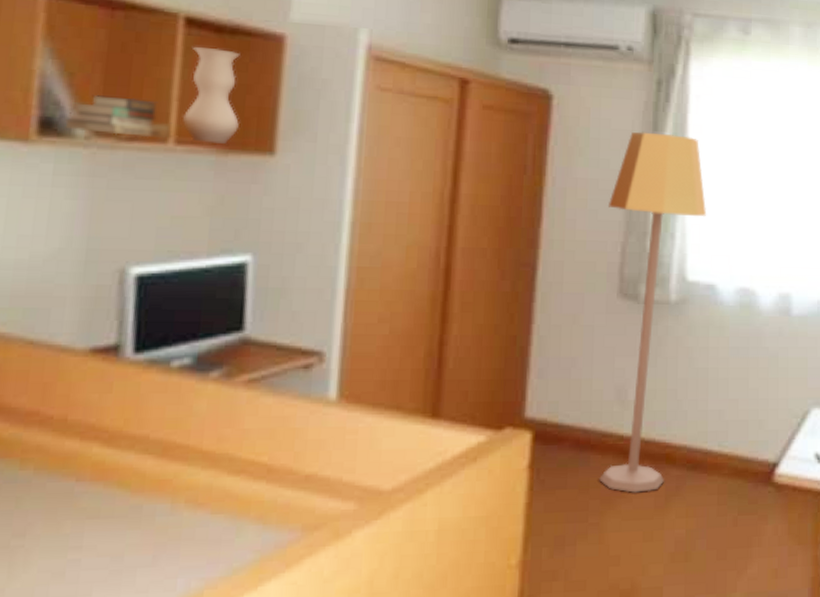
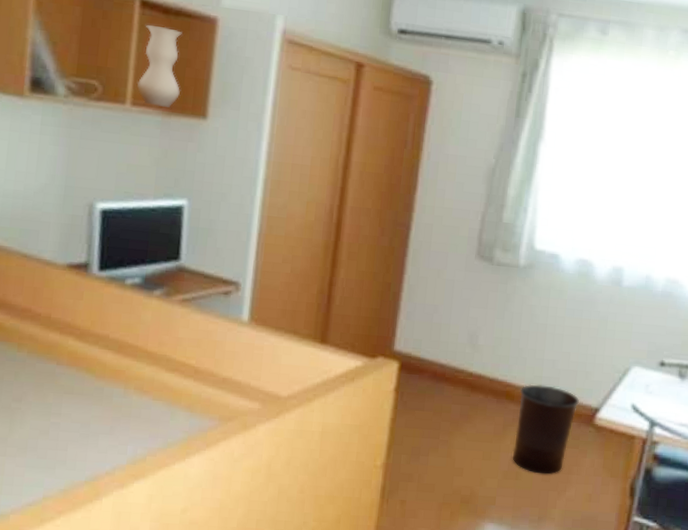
books: present [65,95,172,139] -> none [49,61,129,101]
lamp: present [599,131,707,493] -> none [450,117,557,421]
waste bin: none [679,441,753,552] -> present [513,384,579,475]

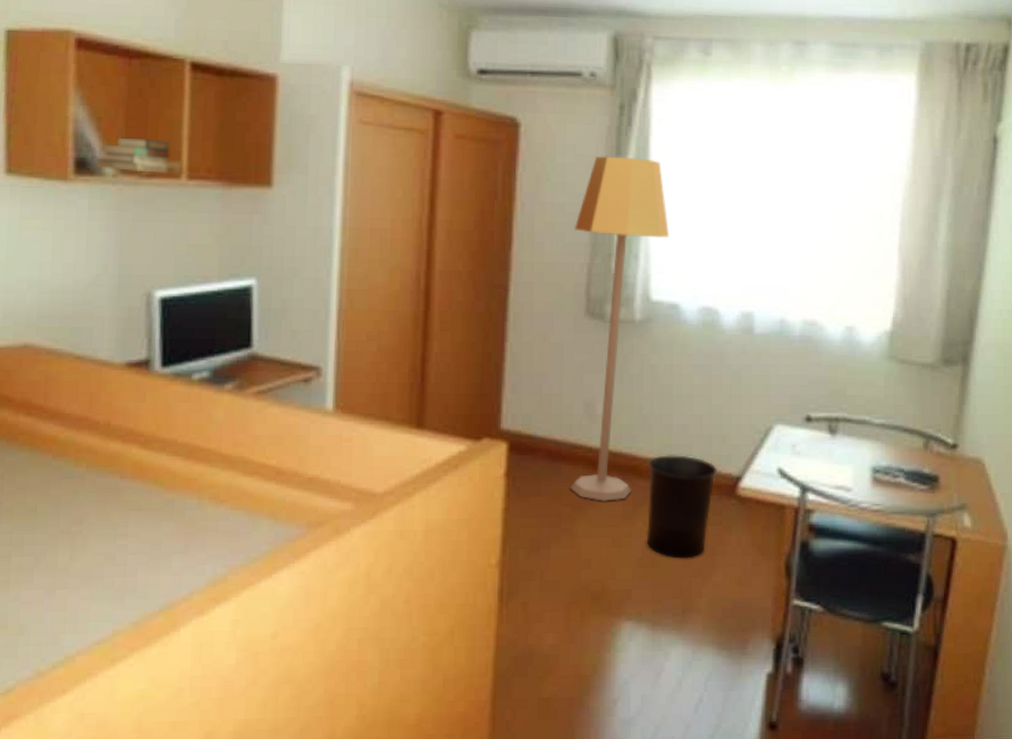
books: none [49,61,129,101] -> present [96,137,184,175]
vase: present [137,24,182,108] -> none [192,89,240,178]
lamp: none [450,117,557,421] -> present [570,156,670,501]

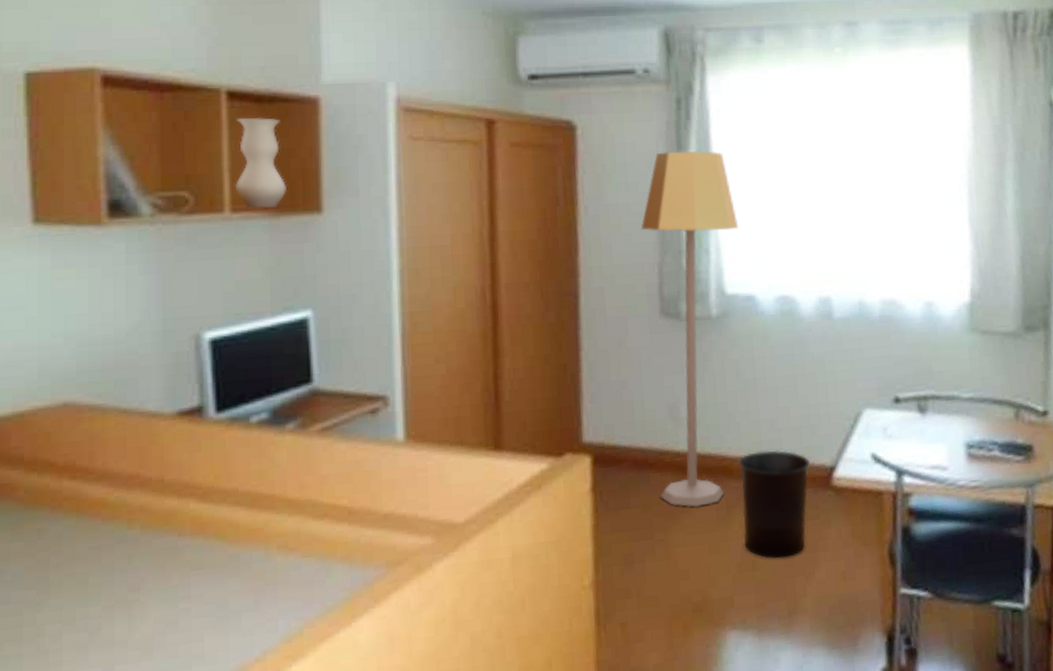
books: present [96,137,184,175] -> none [131,173,227,210]
vase: none [192,89,240,178] -> present [234,117,287,208]

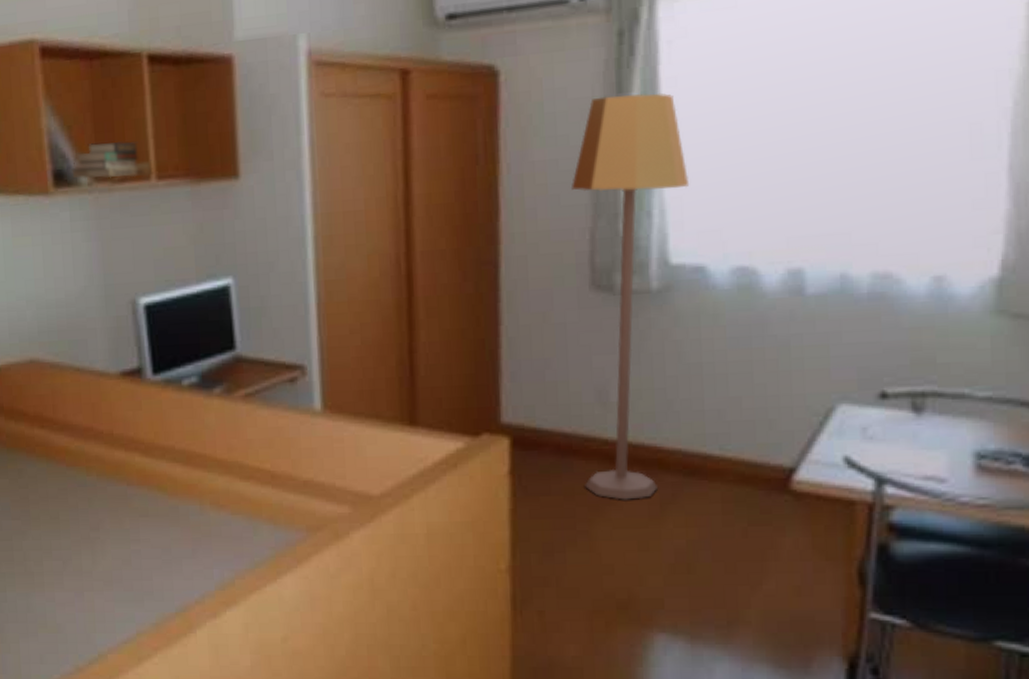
books: none [131,173,227,210] -> present [72,142,153,179]
vase: present [234,117,287,208] -> none [157,80,206,175]
waste bin: present [738,449,810,559] -> none [676,444,764,564]

